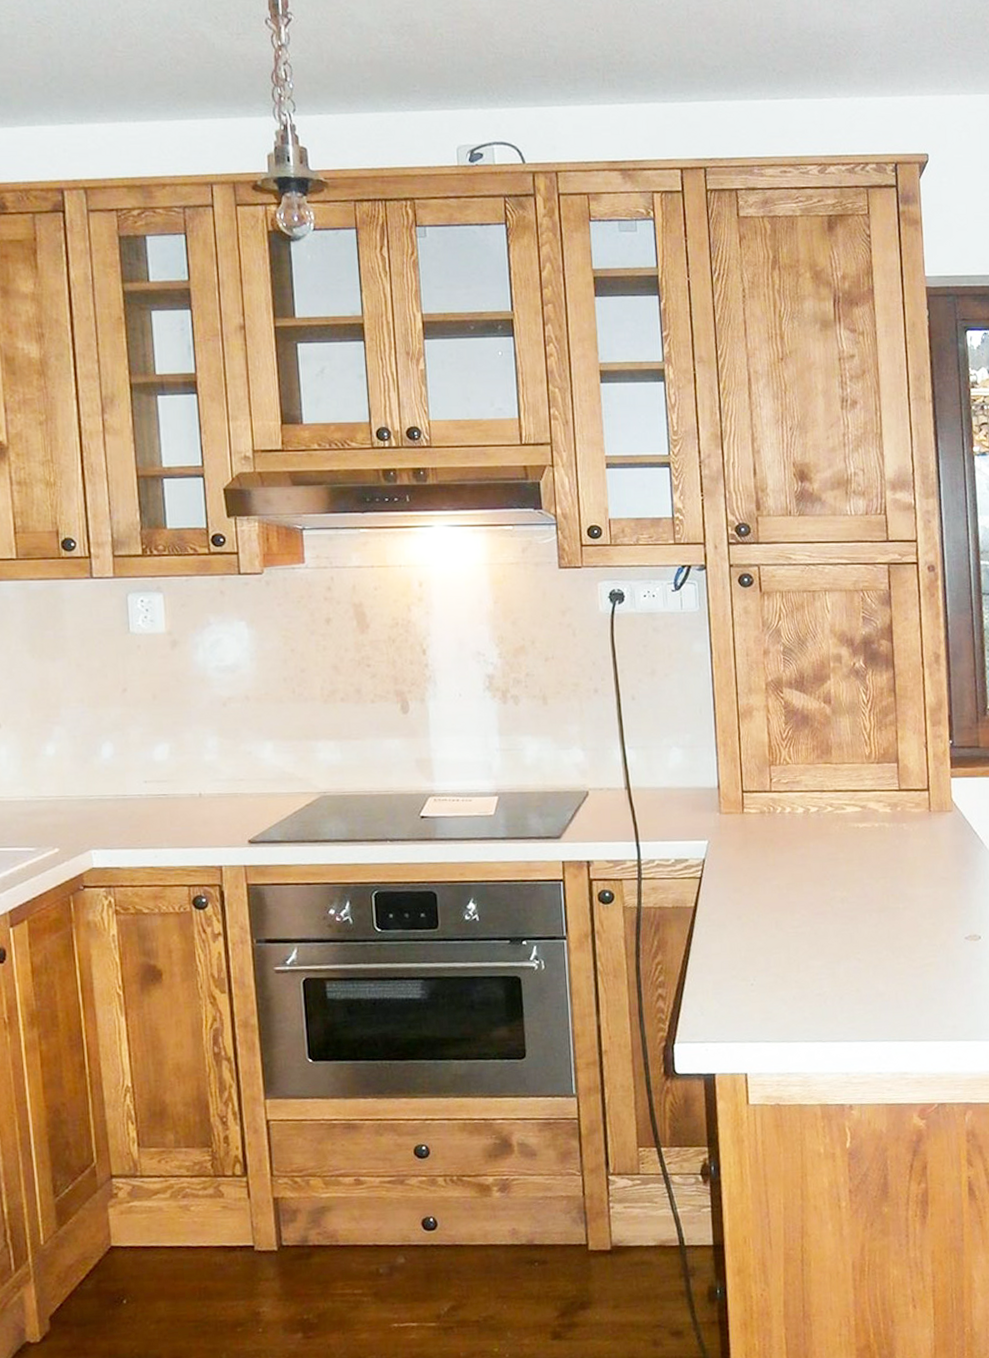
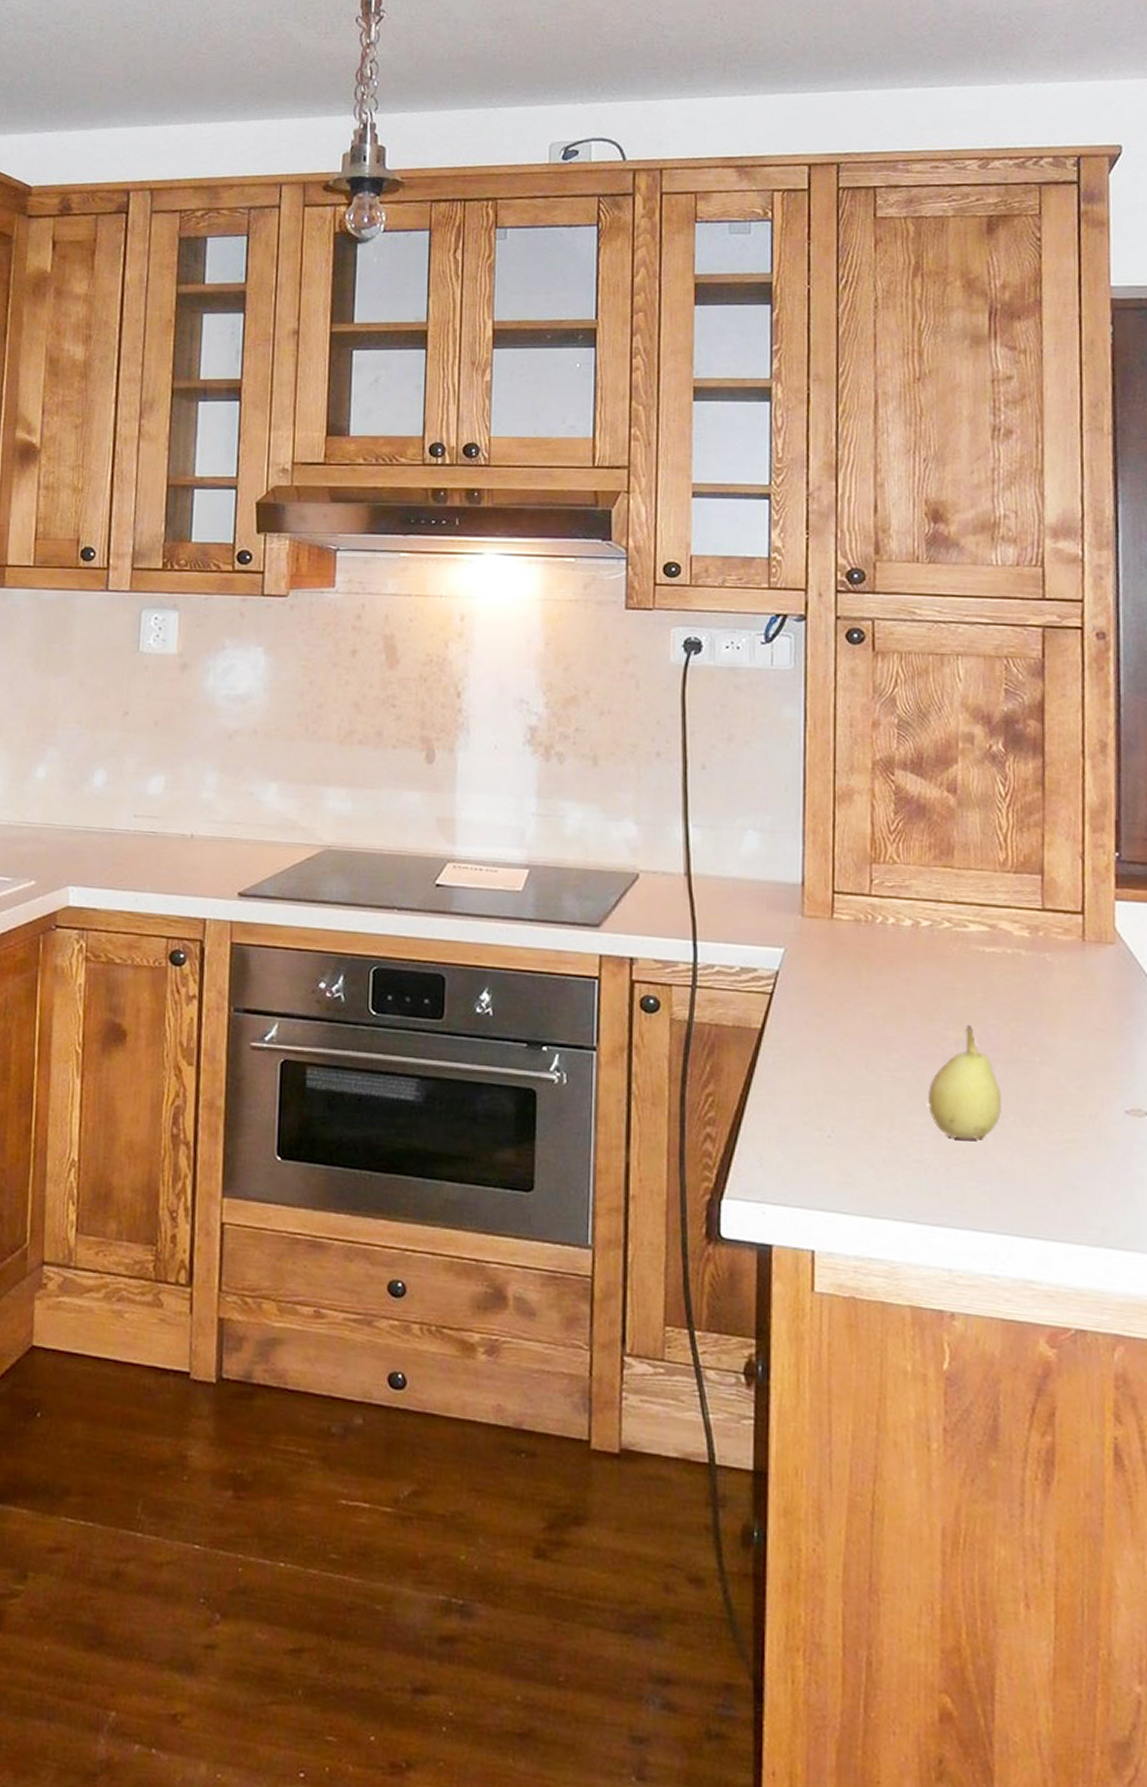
fruit: none [823,885,877,974] -> present [928,1024,1001,1140]

